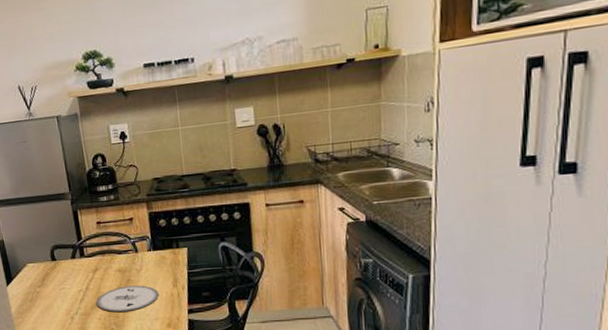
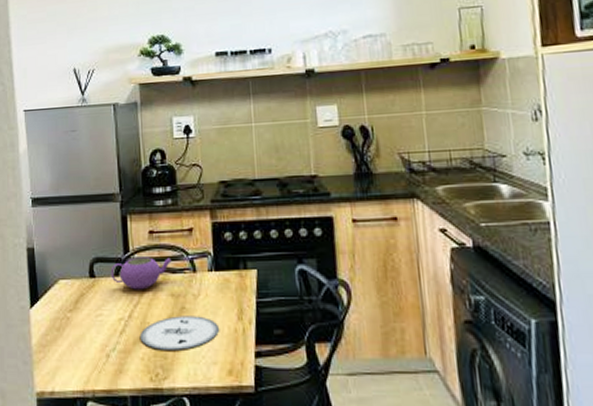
teapot: none [68,242,117,269] -> present [110,257,172,290]

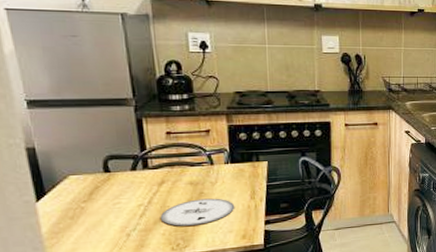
teapot: present [110,257,172,290] -> none [127,153,190,181]

